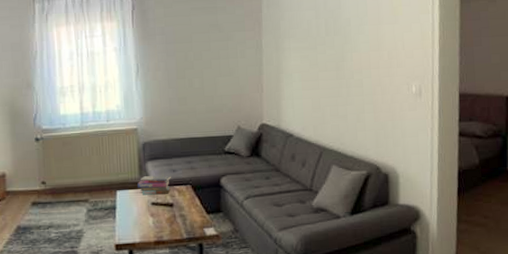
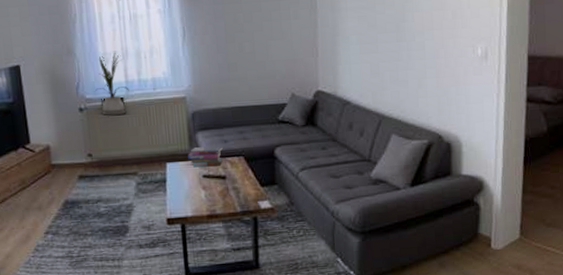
house plant: none [52,86,84,146] -> present [95,52,129,116]

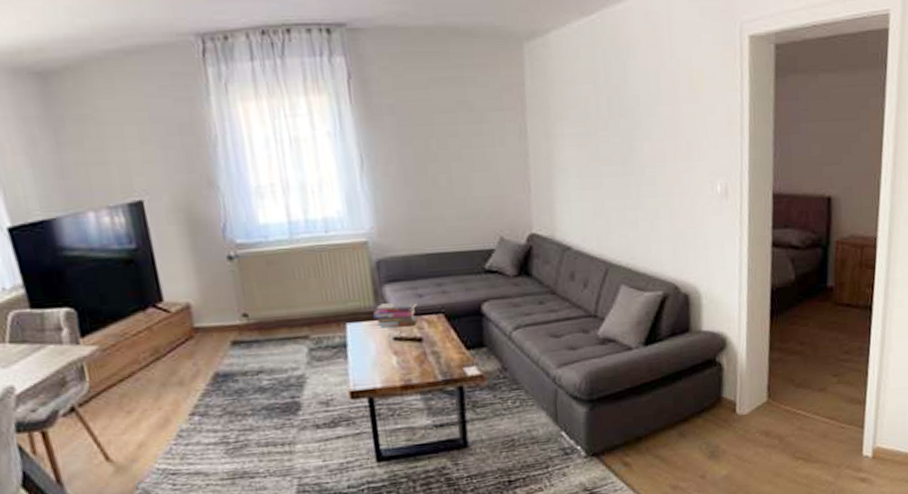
house plant: present [95,52,129,116] -> none [248,184,294,266]

